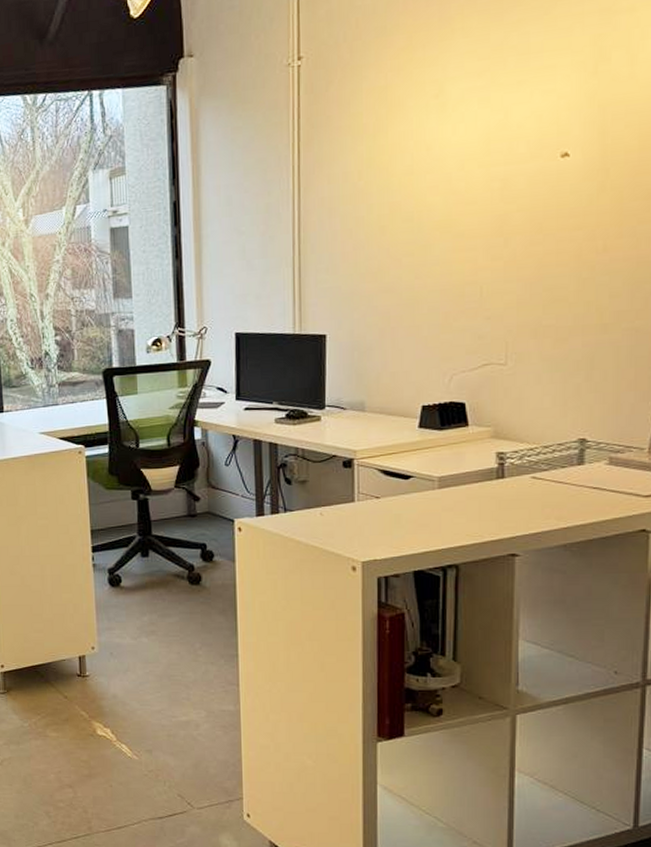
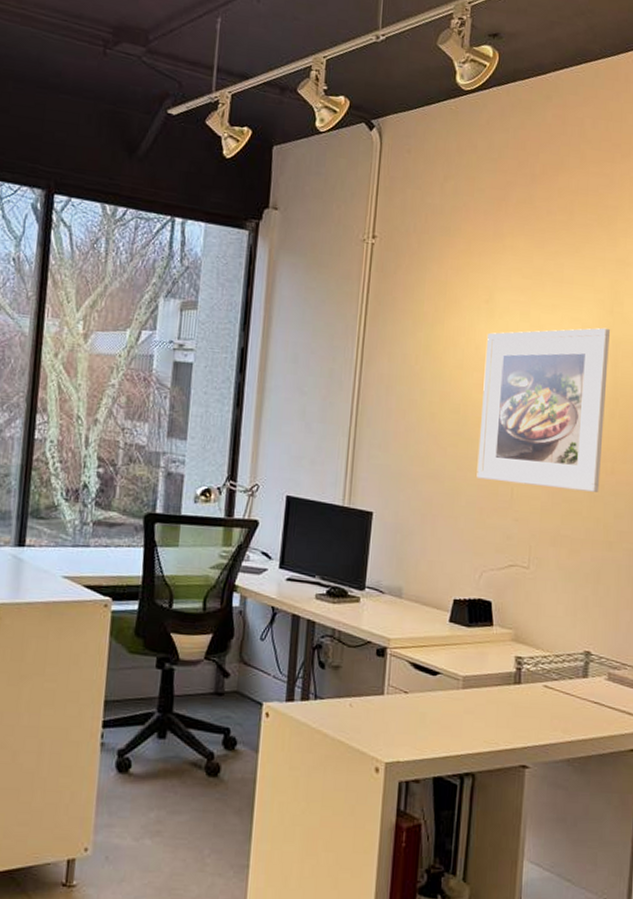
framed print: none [438,92,594,283] -> present [476,327,610,492]

